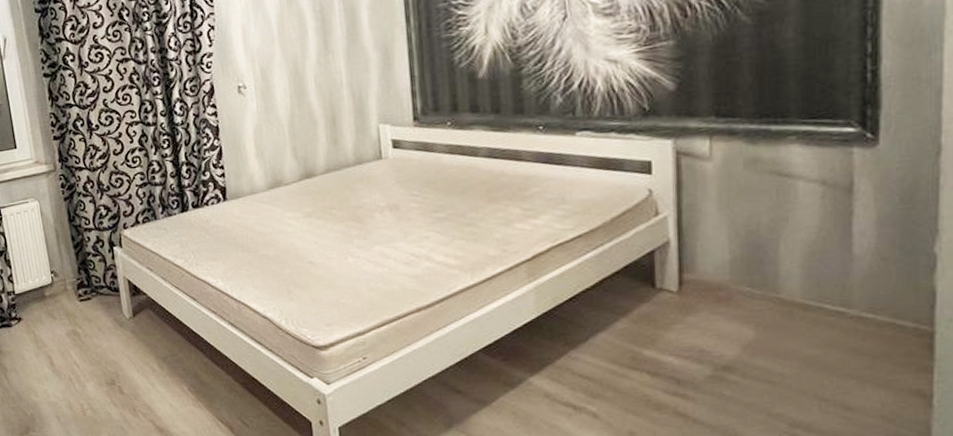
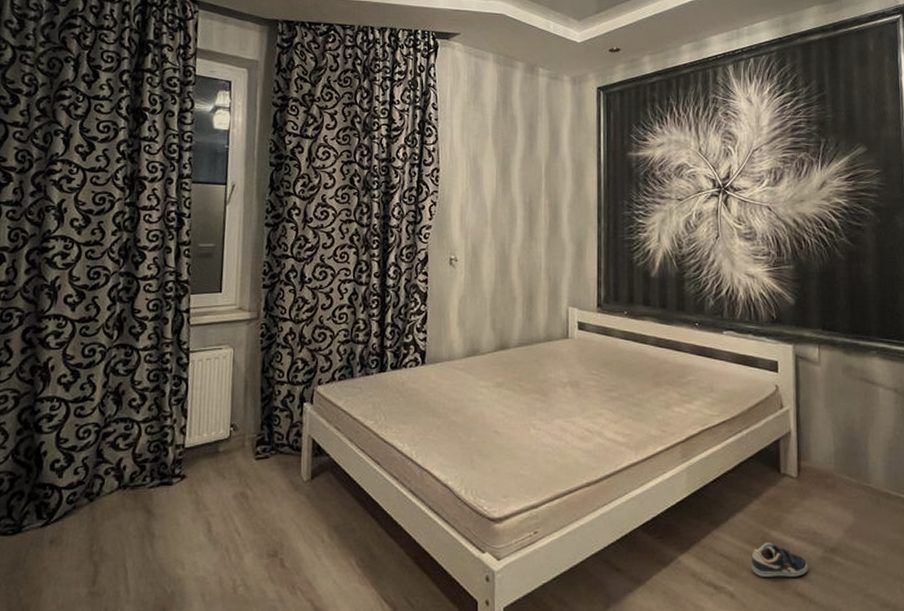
sneaker: none [618,362,692,397] -> present [751,542,808,577]

